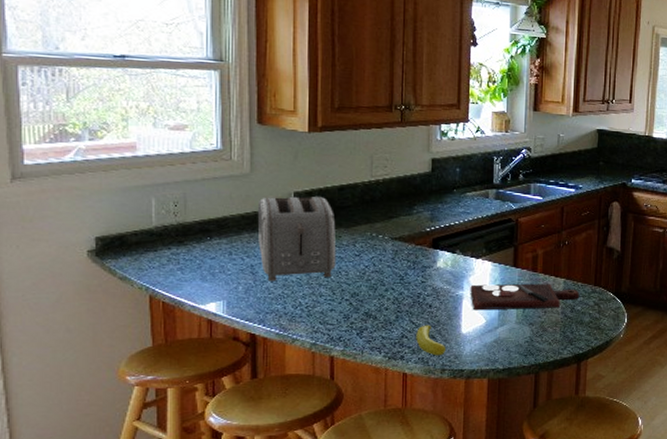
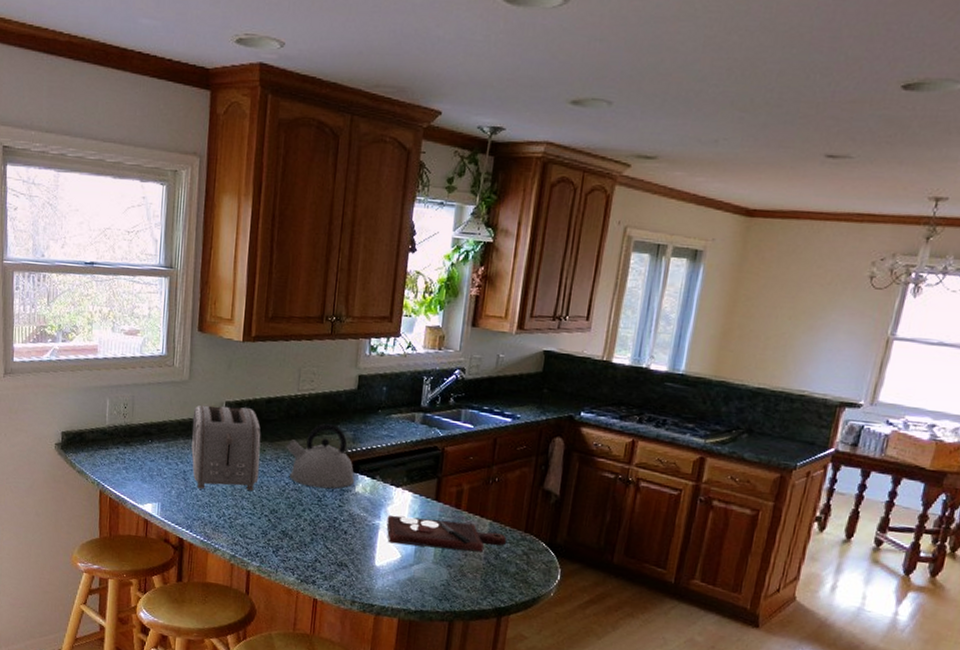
kettle: none [363,206,436,267] -> present [286,423,355,489]
banana: present [416,325,446,356] -> none [329,551,358,587]

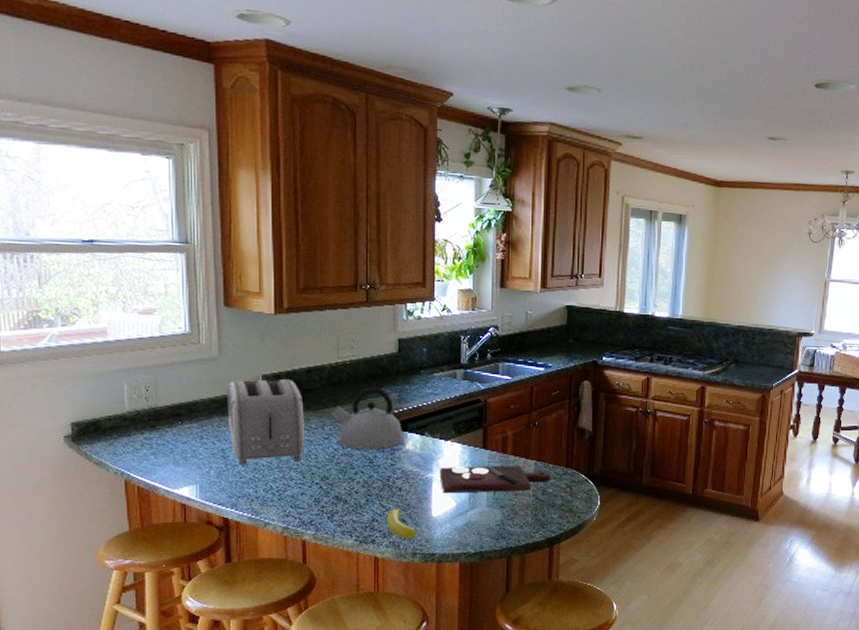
banana: none [329,551,358,587] -> present [387,508,416,540]

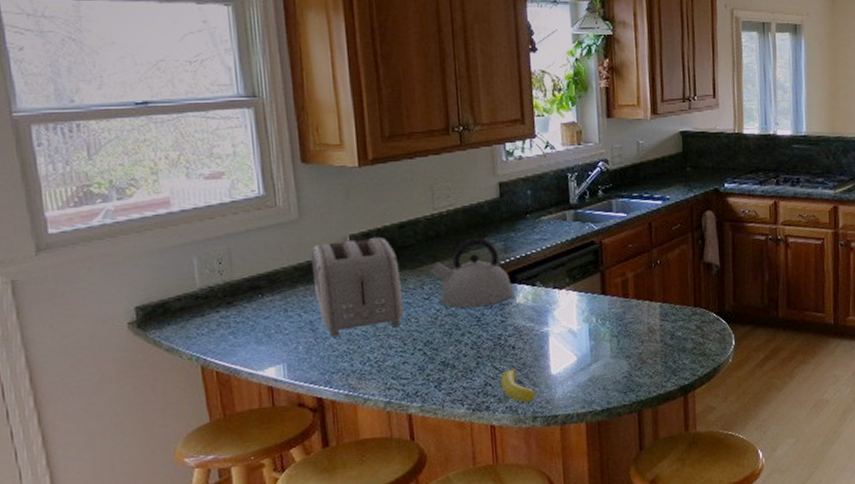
cutting board: present [439,466,550,494] -> none [555,309,678,348]

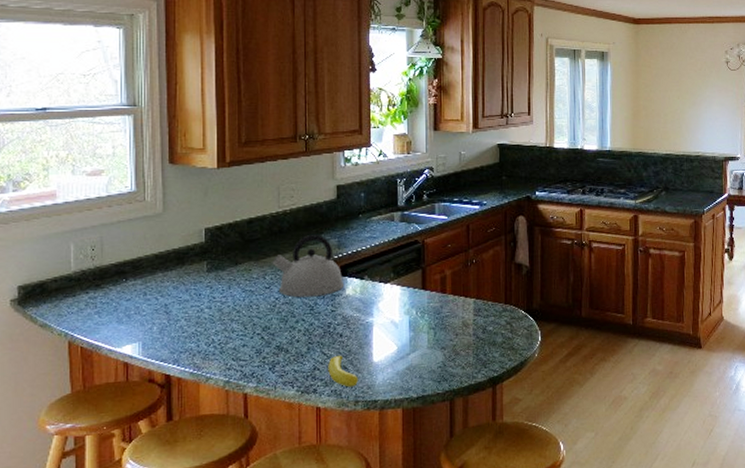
toaster: present [310,236,404,338] -> none [170,230,247,320]

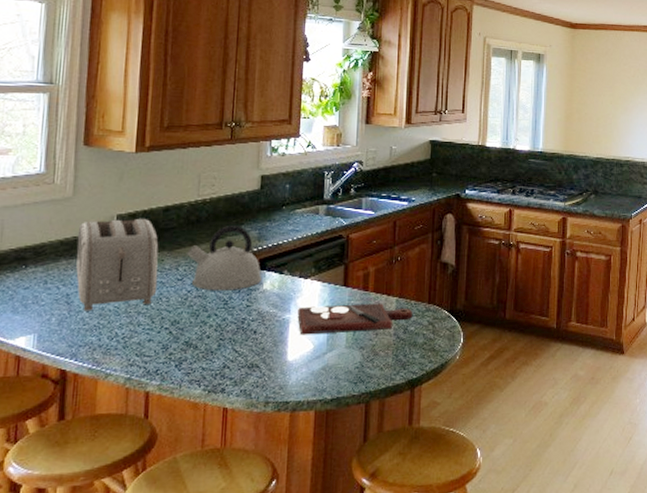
toaster: none [170,230,247,320] -> present [76,218,159,311]
banana: present [328,355,358,387] -> none [238,352,270,387]
cutting board: none [380,305,490,338] -> present [297,303,412,335]

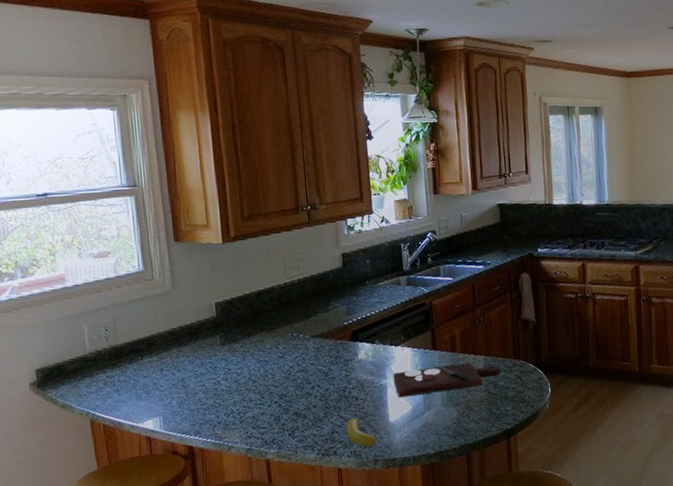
toaster: present [76,218,159,311] -> none [182,304,262,393]
kettle: present [187,226,263,291] -> none [284,303,357,365]
banana: none [238,352,270,387] -> present [346,417,376,448]

